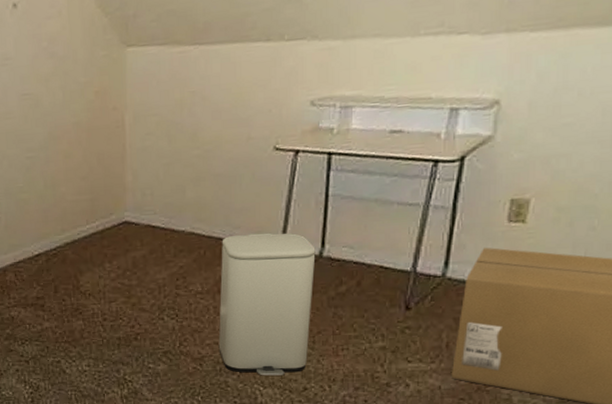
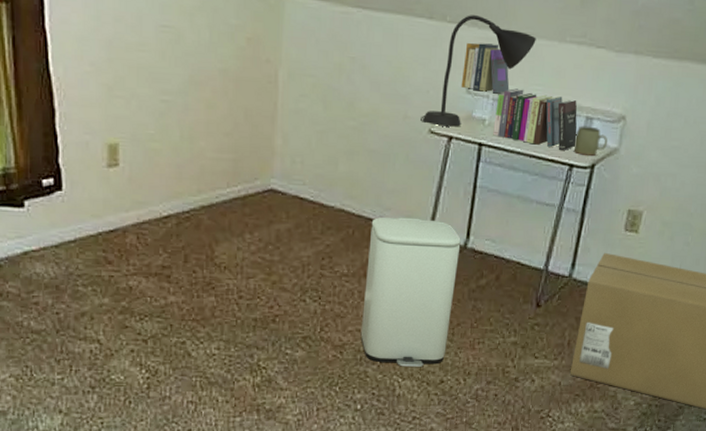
desk lamp: none [264,28,385,142] -> present [420,15,536,127]
books: none [304,52,358,102] -> present [461,42,510,94]
books: none [343,91,440,147] -> present [493,88,578,150]
mug: none [437,117,478,149] -> present [574,125,608,157]

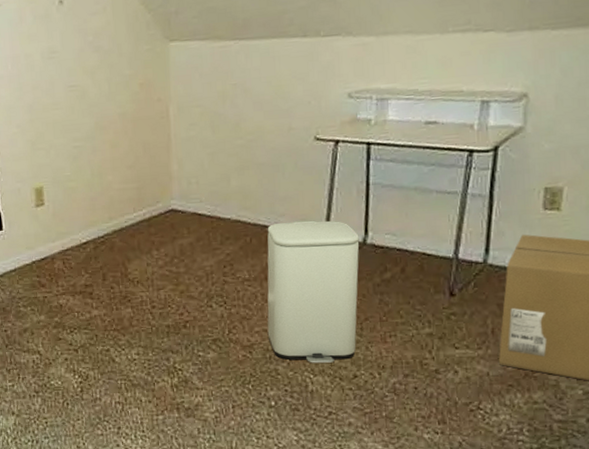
desk lamp: present [420,15,536,127] -> none [305,25,416,133]
books: present [461,42,510,94] -> none [341,48,393,94]
books: present [493,88,578,150] -> none [380,84,474,137]
mug: present [574,125,608,157] -> none [471,109,510,140]

